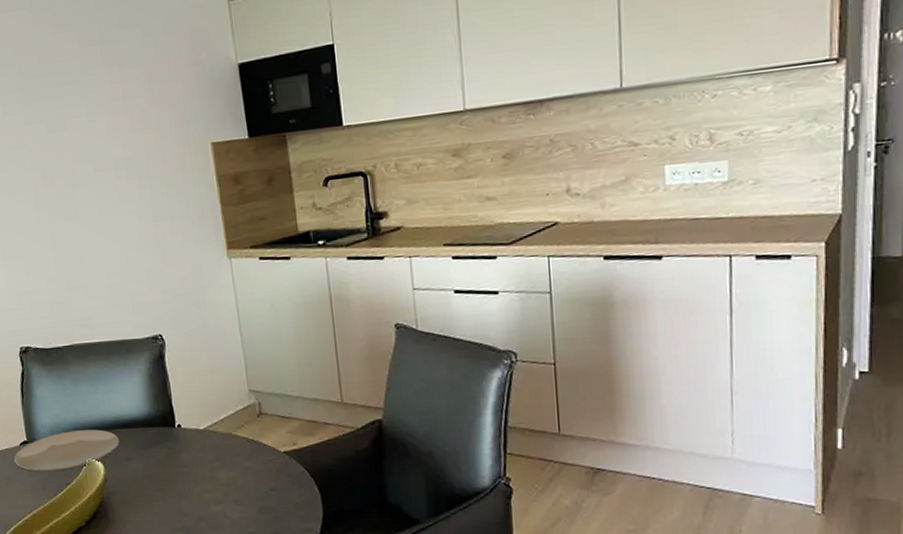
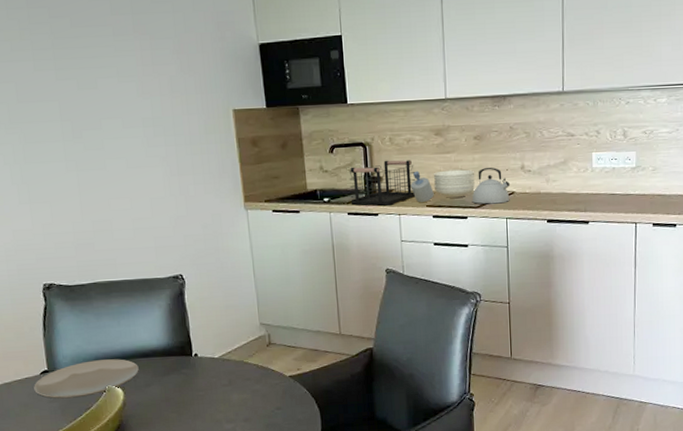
dish rack: none [347,189,429,248] -> present [349,160,415,206]
soap dispenser: none [423,202,453,242] -> present [410,171,434,203]
bowl: none [451,197,507,234] -> present [433,169,476,198]
kettle: none [501,192,553,240] -> present [472,167,511,205]

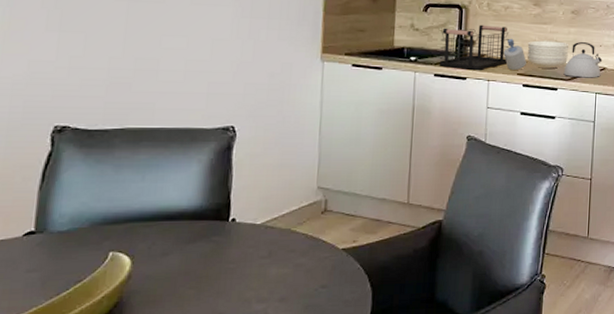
plate: present [34,359,139,399] -> none [9,221,158,268]

